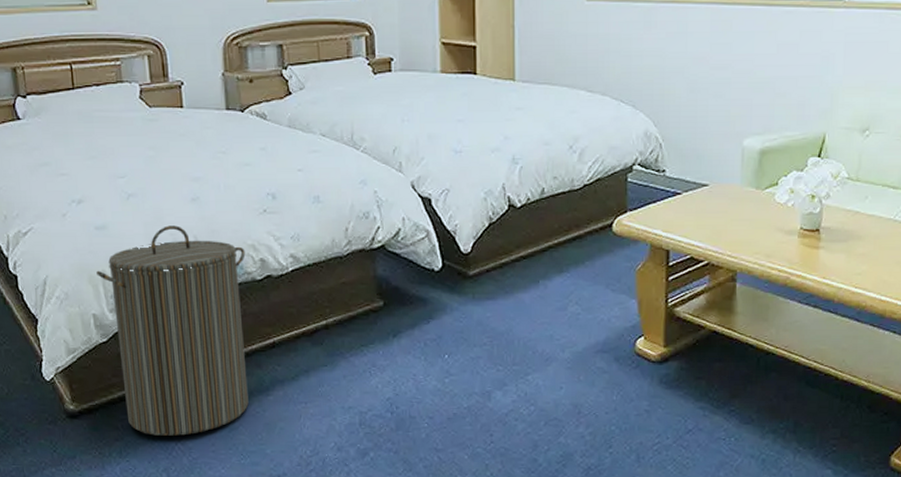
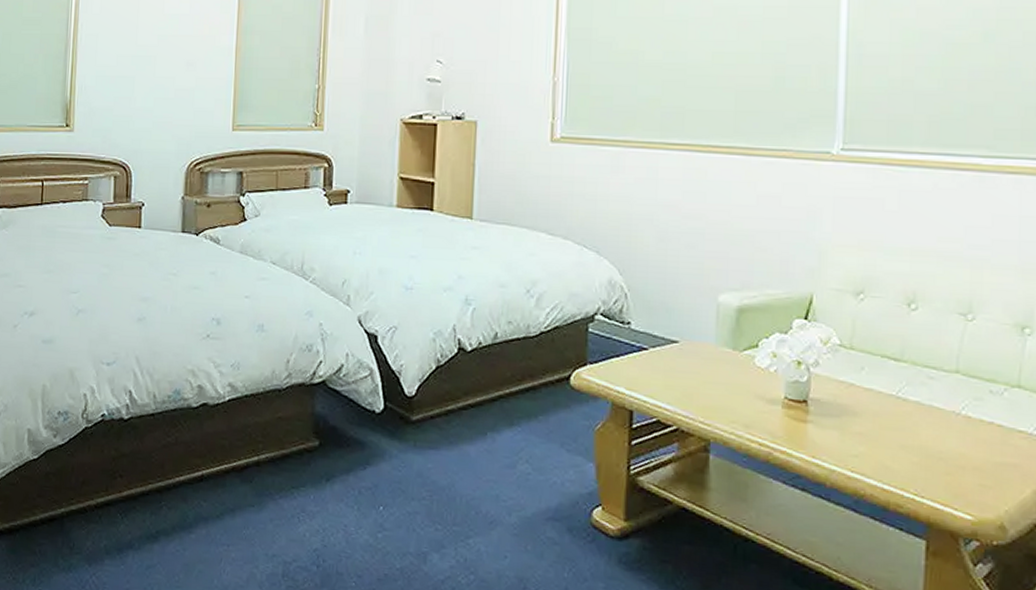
laundry hamper: present [96,225,249,436] -> none [37,344,184,568]

